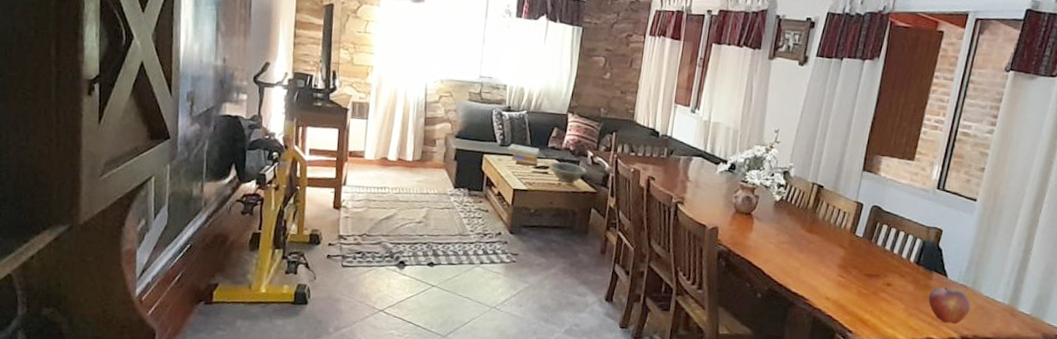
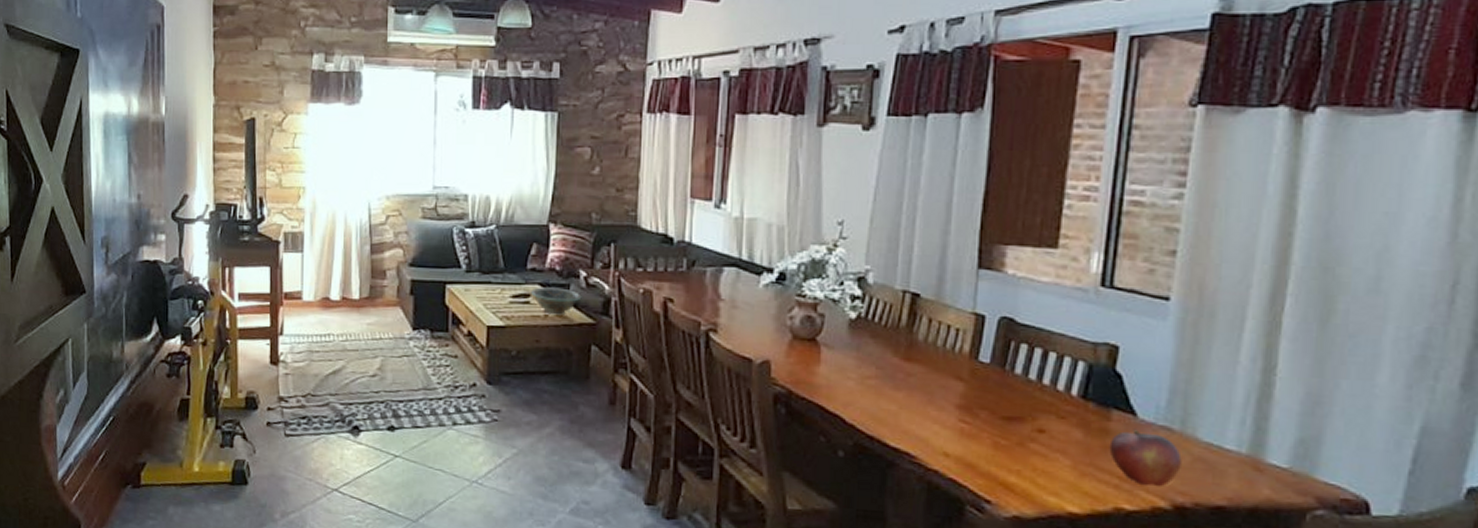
books: present [507,144,540,168] -> none [475,268,516,297]

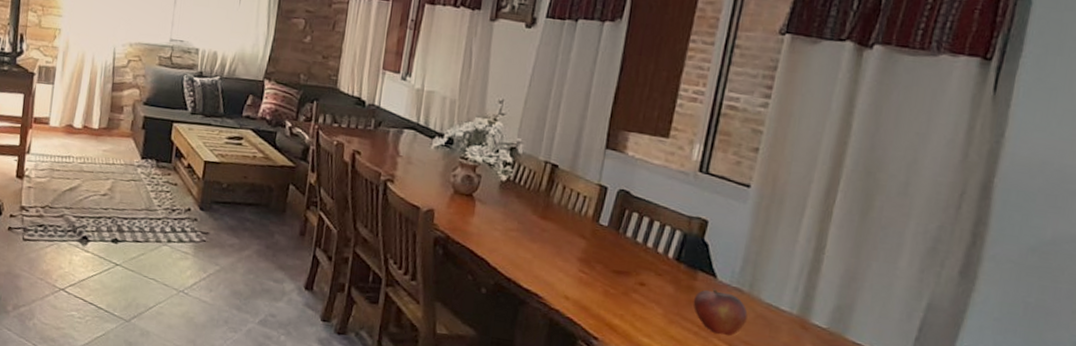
decorative bowl: present [531,287,582,315] -> none [244,132,286,158]

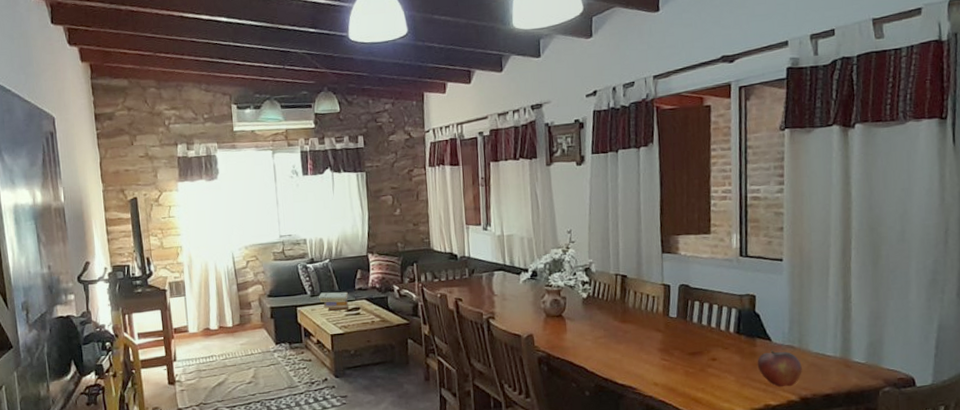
books: none [199,112,233,138] -> present [318,292,349,311]

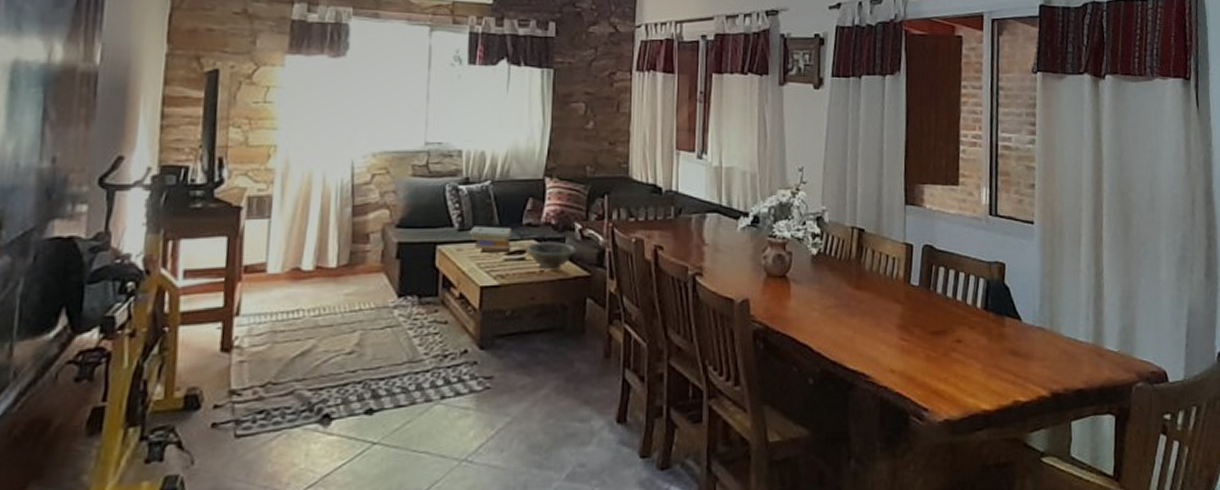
decorative bowl: none [360,300,397,321] -> present [526,242,577,270]
fruit: present [757,349,802,388] -> none [1005,331,1053,380]

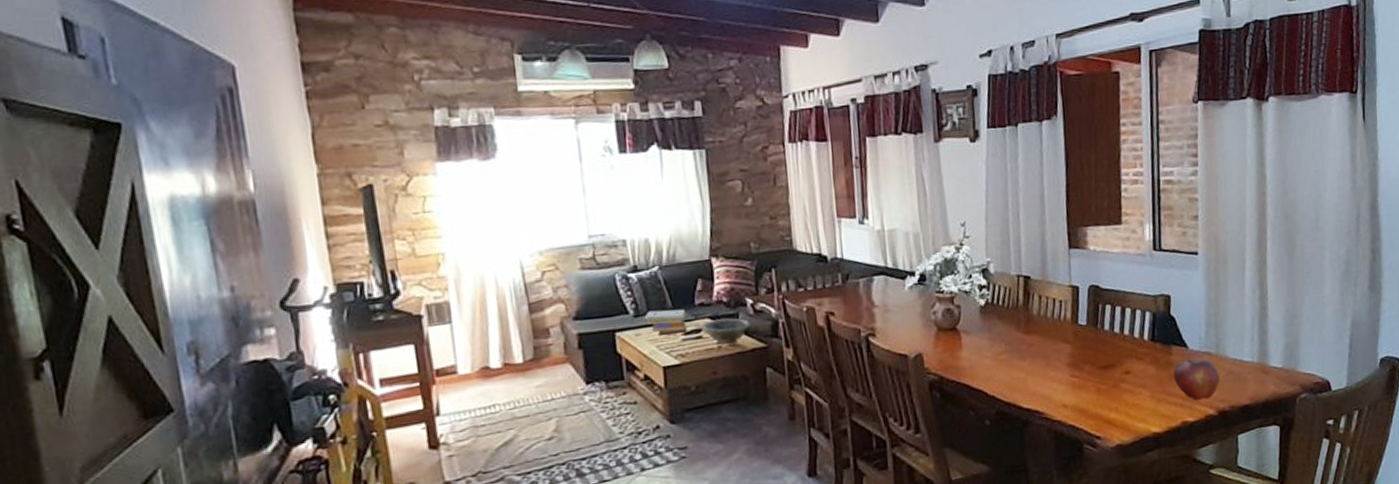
fruit: none [1005,331,1053,380] -> present [1173,357,1220,401]

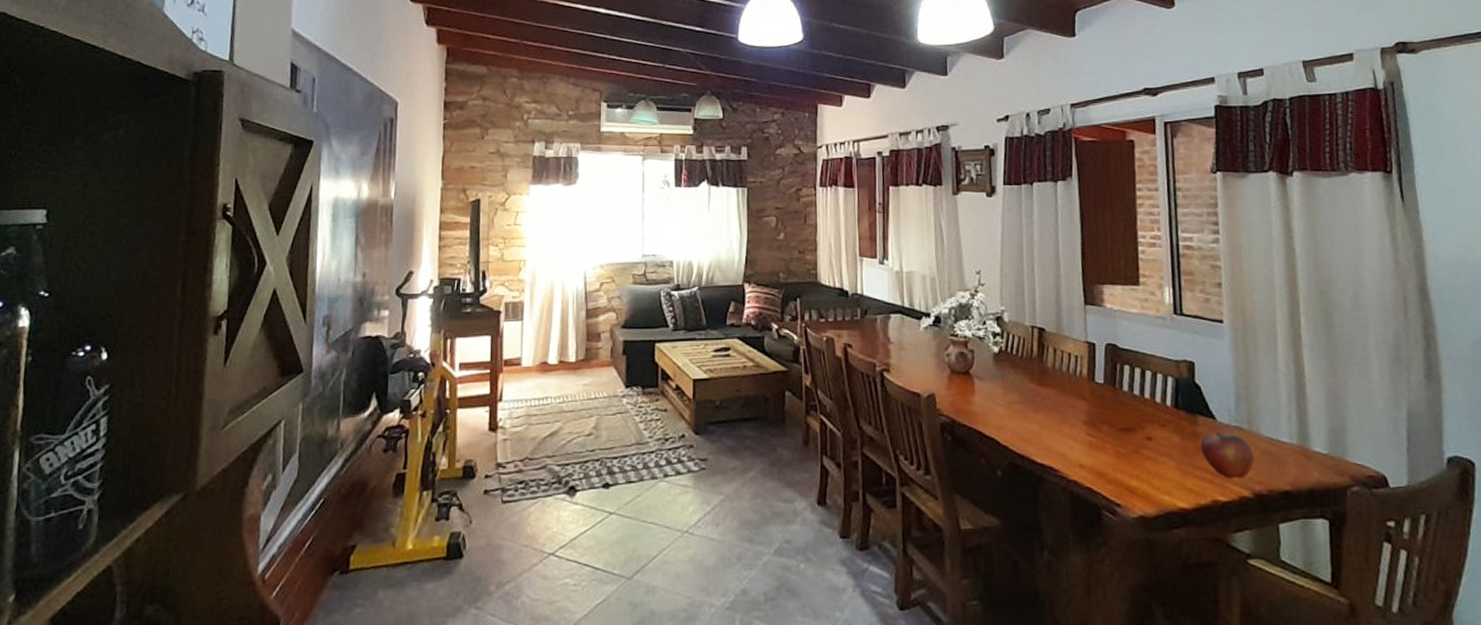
books: present [644,309,687,336] -> none [681,326,718,351]
decorative bowl: present [702,318,751,346] -> none [731,340,775,365]

